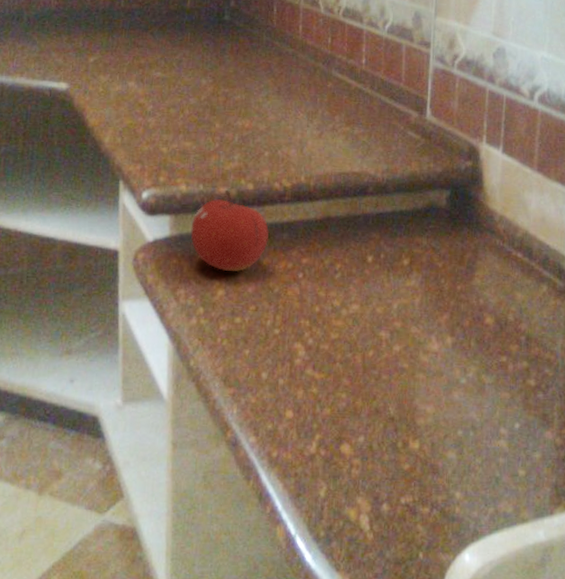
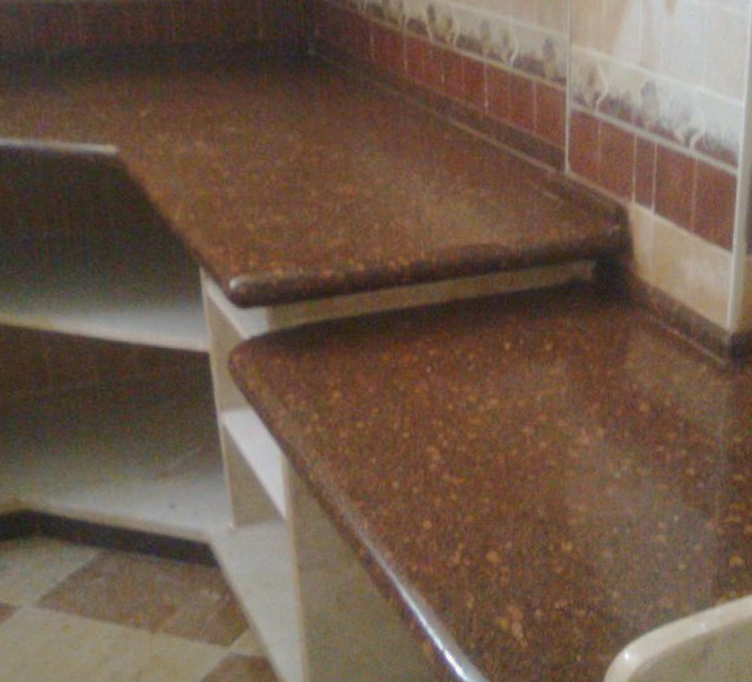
fruit: present [190,190,270,272] -> none [293,274,388,369]

